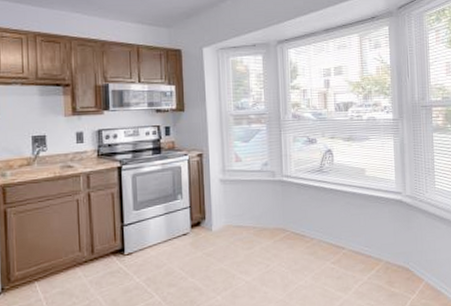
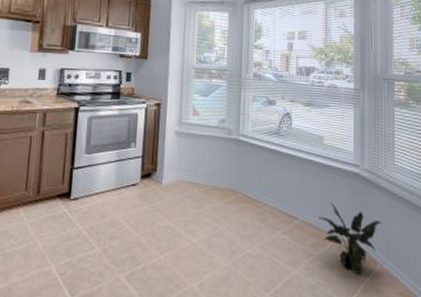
potted plant: none [365,230,425,293] -> present [319,203,382,275]

